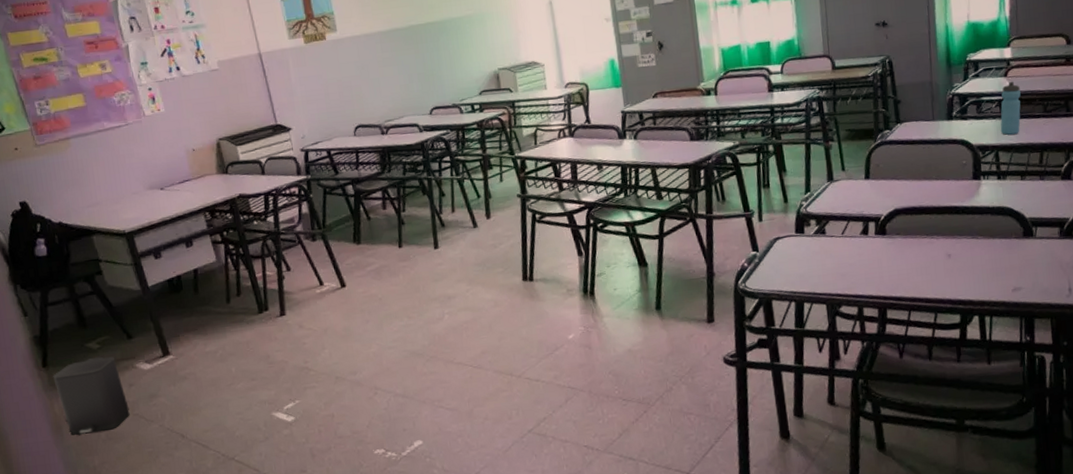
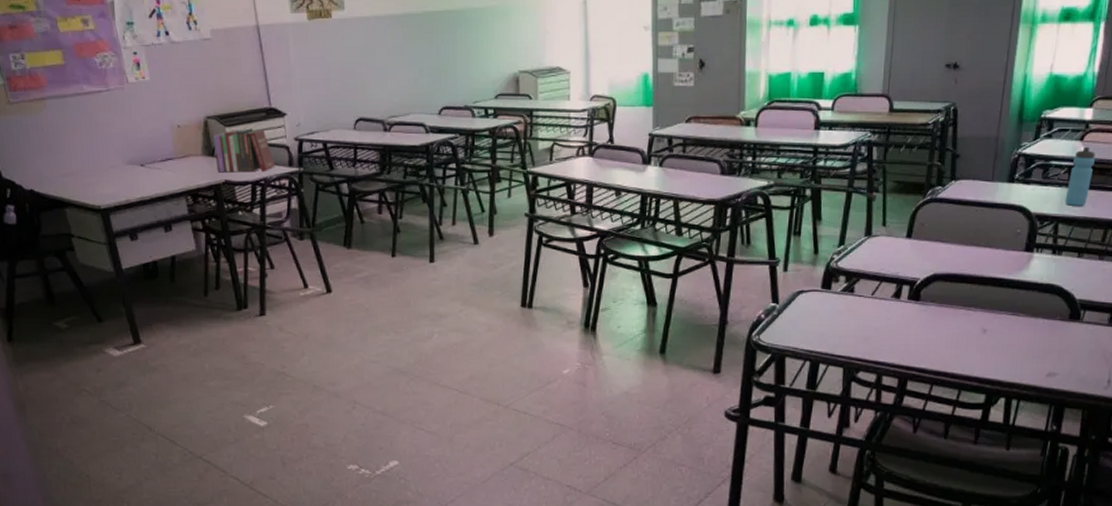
pedal bin: present [53,356,130,435] -> none [18,337,96,415]
books: none [225,144,285,188] -> present [212,128,275,173]

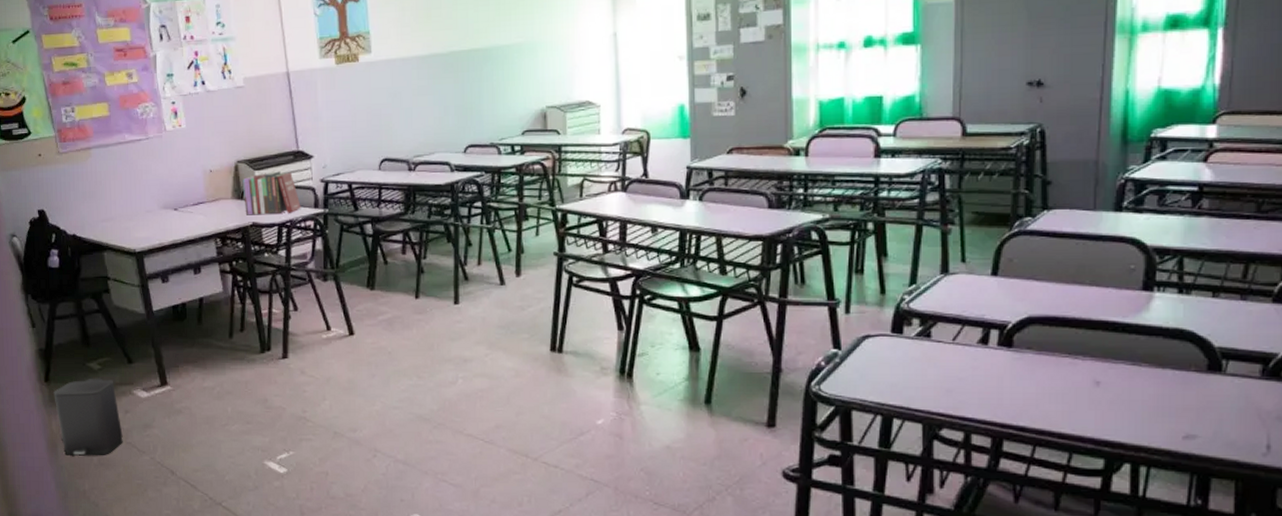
pedal bin: none [18,337,96,415] -> present [53,378,123,456]
water bottle: present [1064,146,1095,206] -> none [1189,168,1225,237]

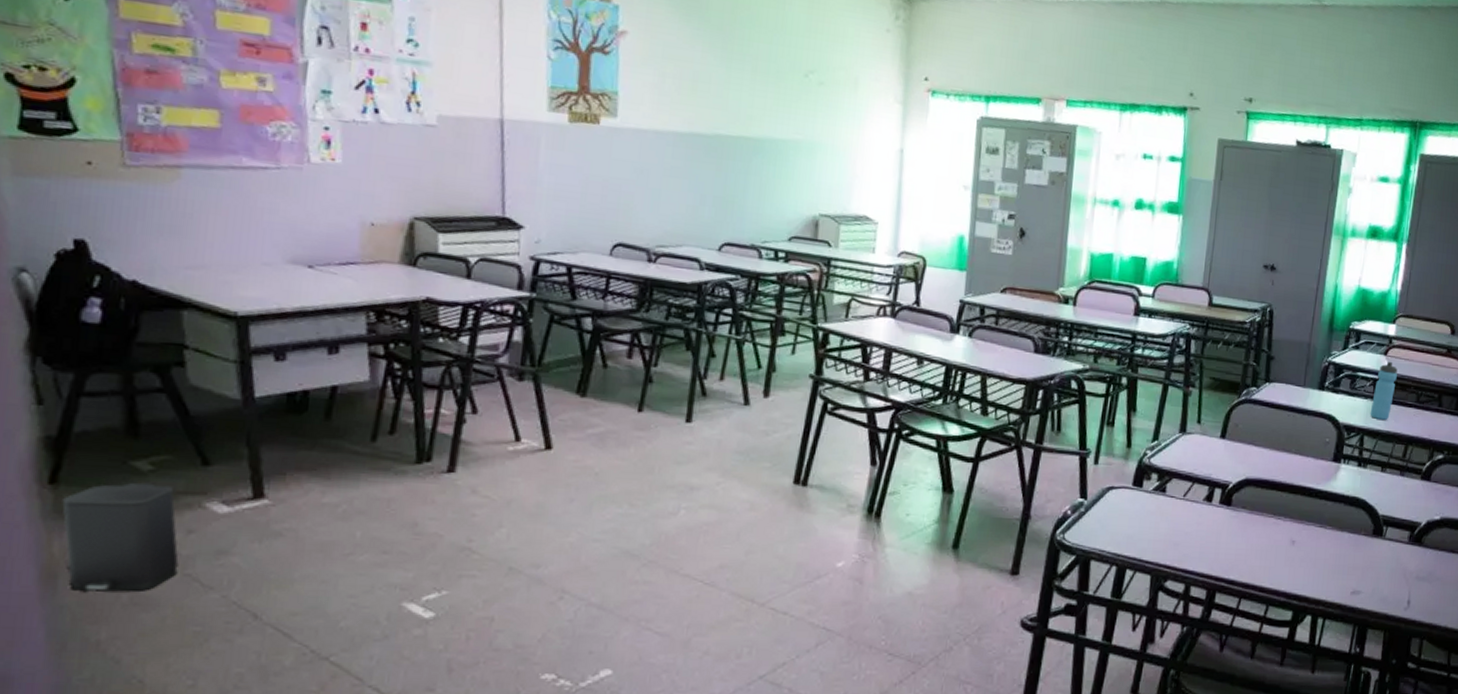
books: present [242,171,301,215] -> none [417,237,499,292]
water bottle: none [1189,168,1225,237] -> present [1370,361,1398,420]

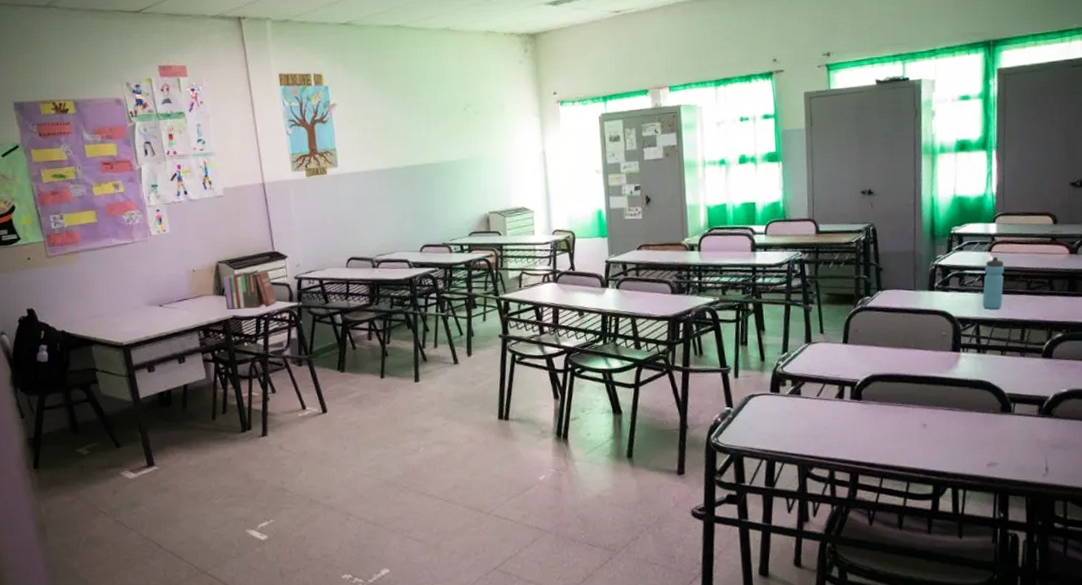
pedal bin: present [62,482,179,592] -> none [42,462,111,537]
books: none [417,237,499,292] -> present [223,270,277,310]

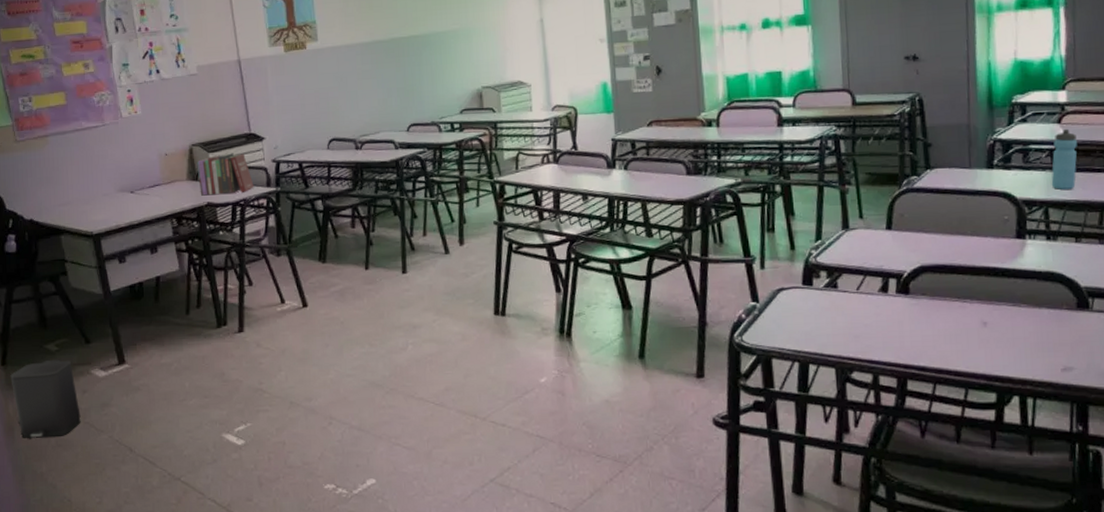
pedal bin: none [42,462,111,537] -> present [10,359,81,438]

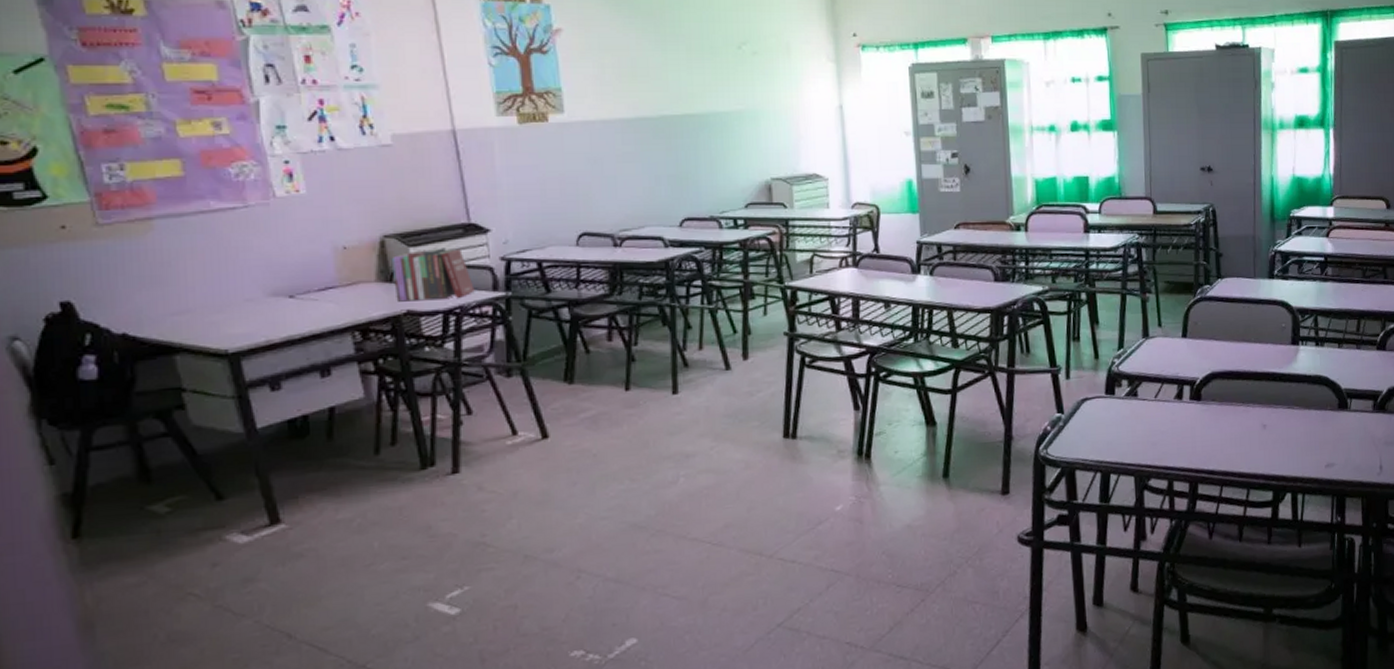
pedal bin: present [10,359,81,438] -> none [88,524,209,637]
water bottle: present [1051,128,1077,190] -> none [1320,242,1341,299]

